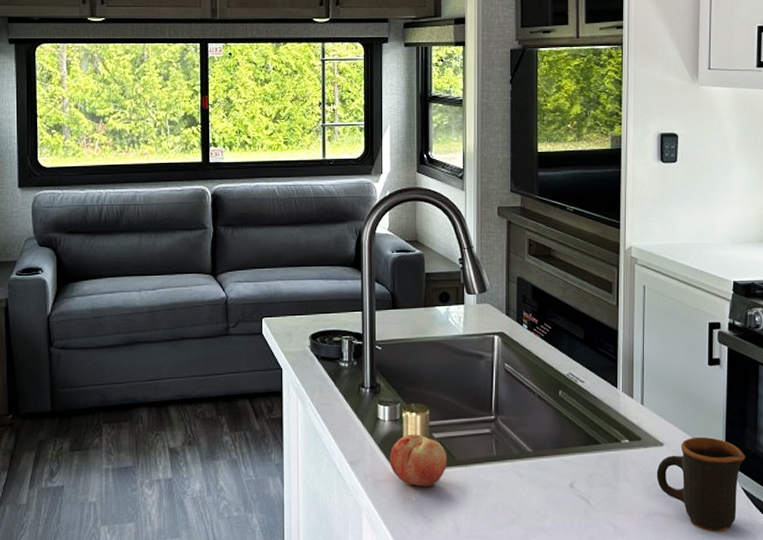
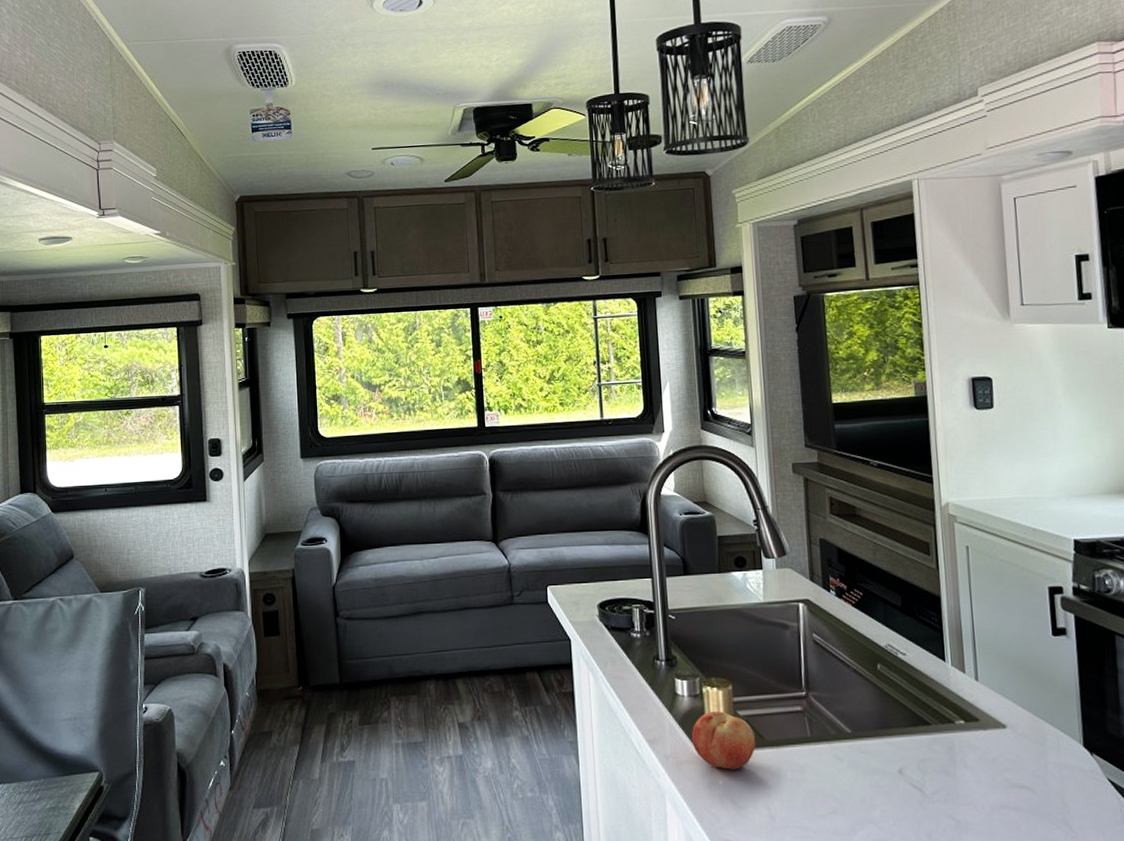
mug: present [656,436,746,533] -> none [1000,718,1109,831]

